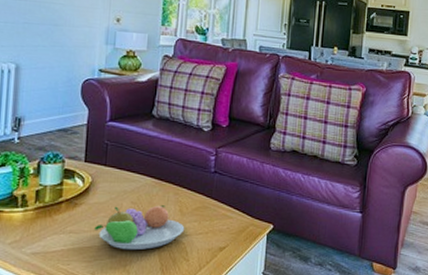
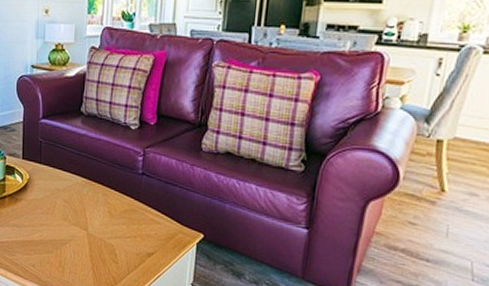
fruit bowl: present [94,205,185,250] -> none [33,204,114,248]

